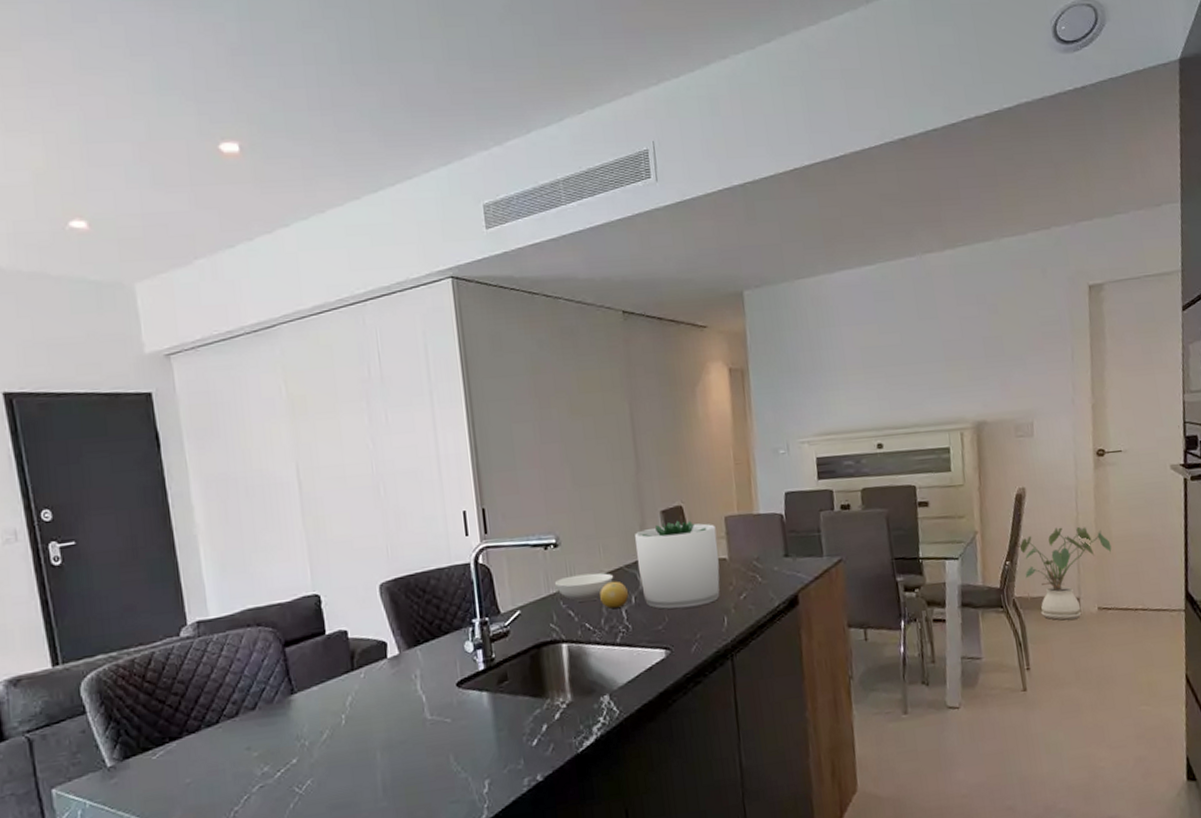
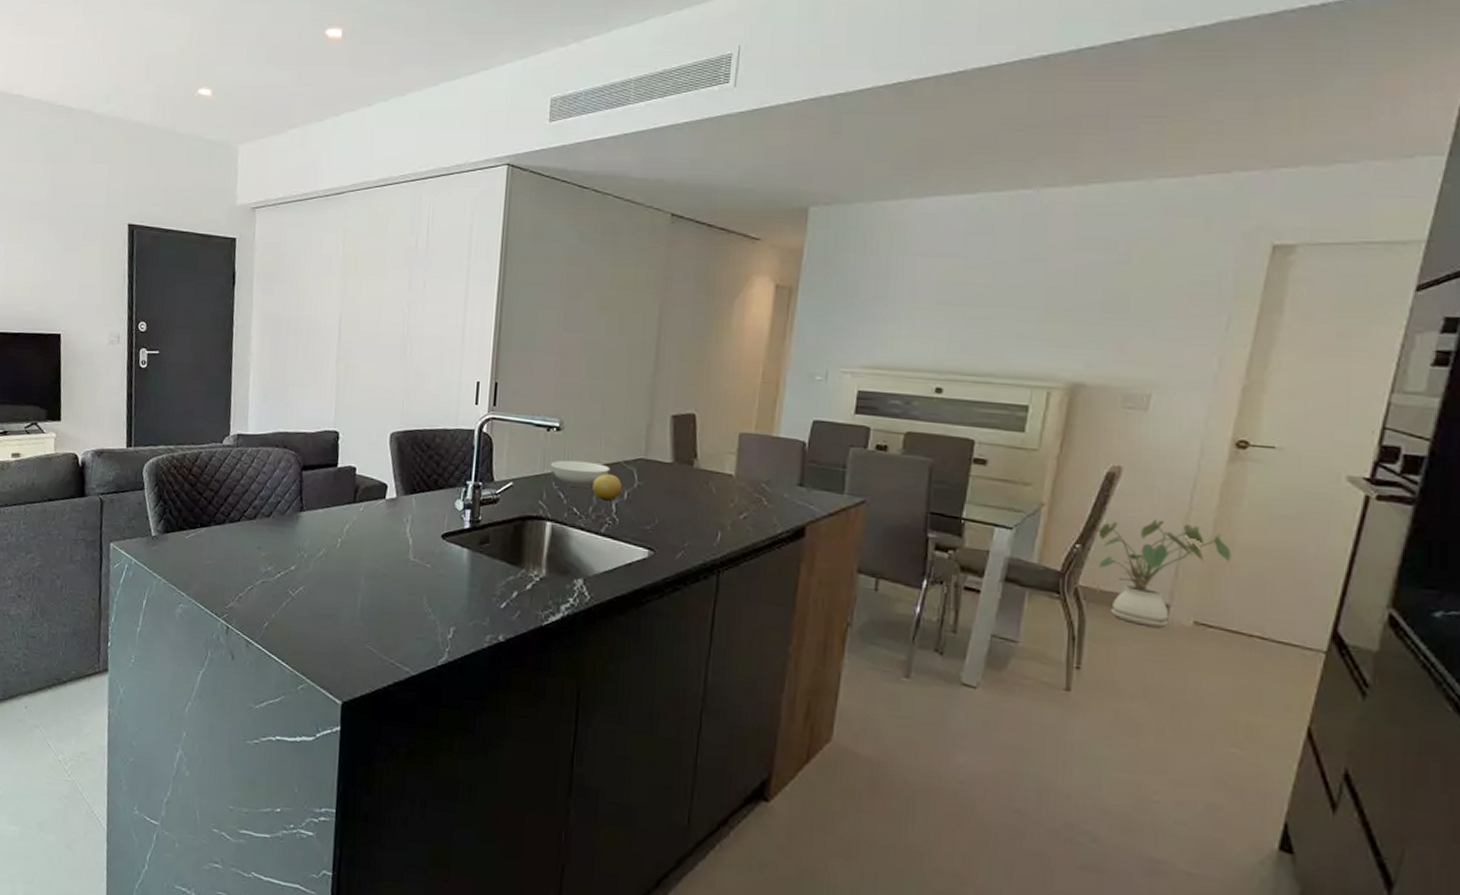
planter: present [635,520,720,610] -> none [636,427,727,516]

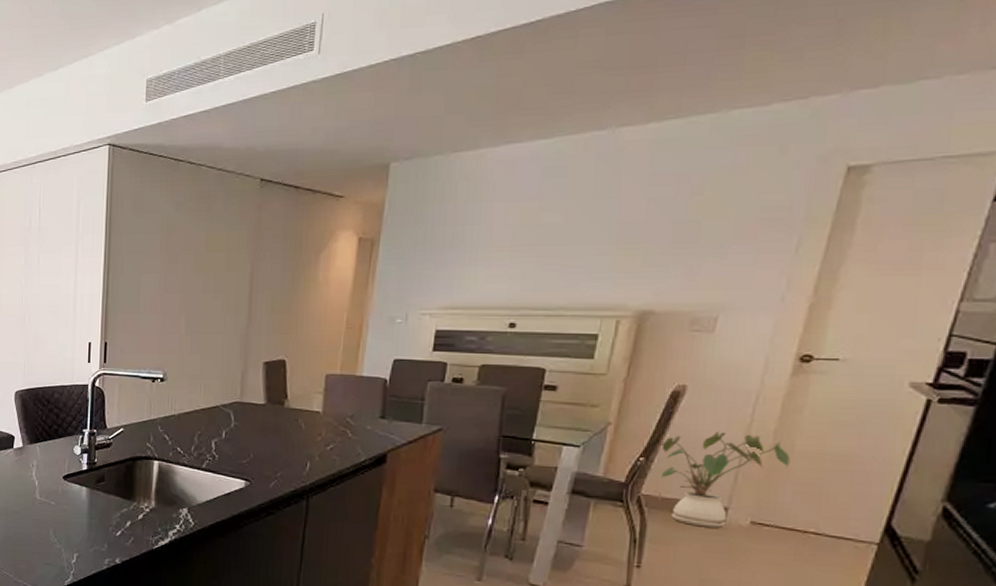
bowl: present [550,460,611,489] -> none [156,406,210,431]
fruit: present [593,473,623,500] -> none [194,416,221,439]

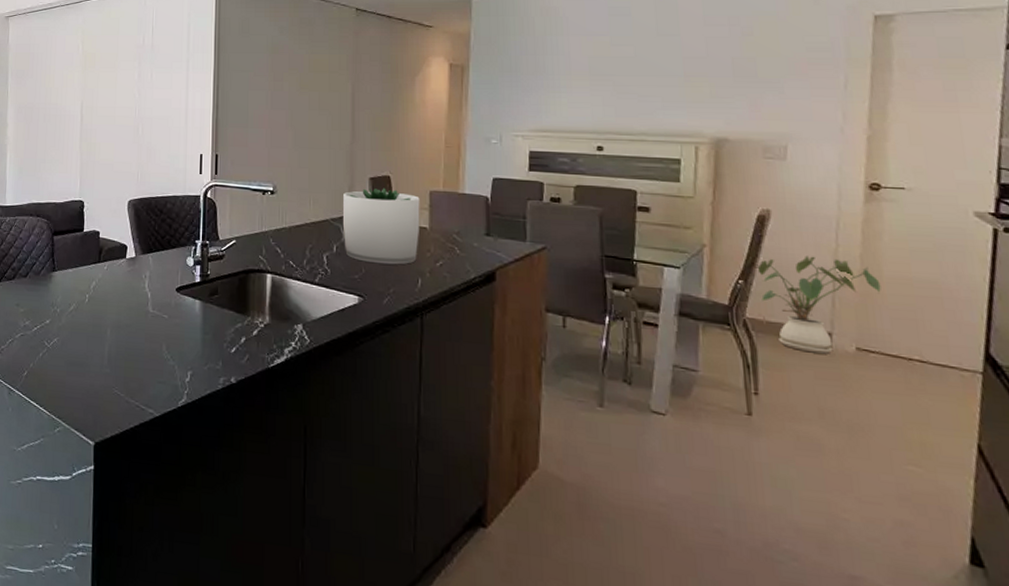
planter: none [233,372,315,450] -> present [342,188,420,265]

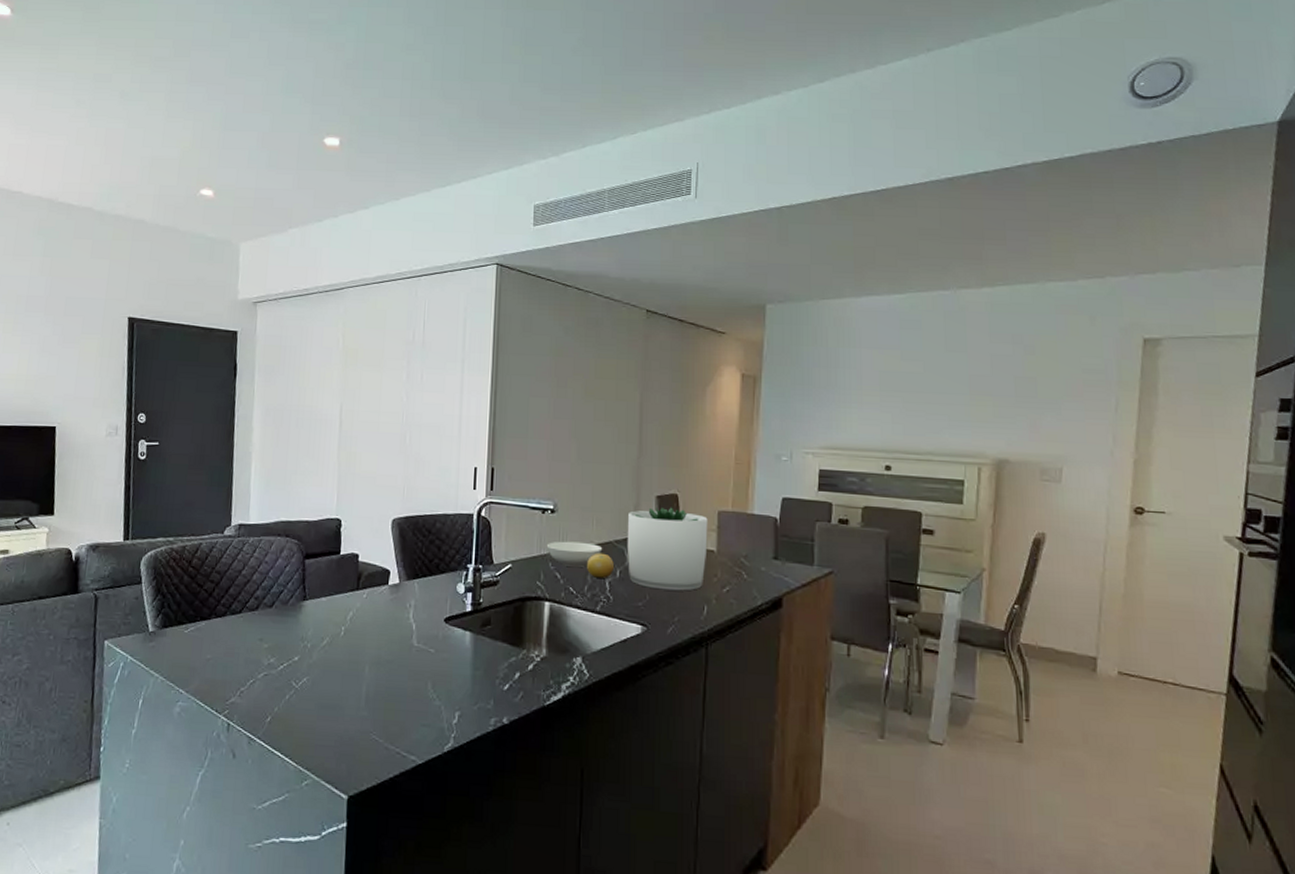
bowl: none [267,219,320,244] -> present [546,541,603,568]
fruit: none [306,230,332,253] -> present [587,553,615,578]
house plant: present [757,256,881,354] -> none [1032,580,1142,679]

